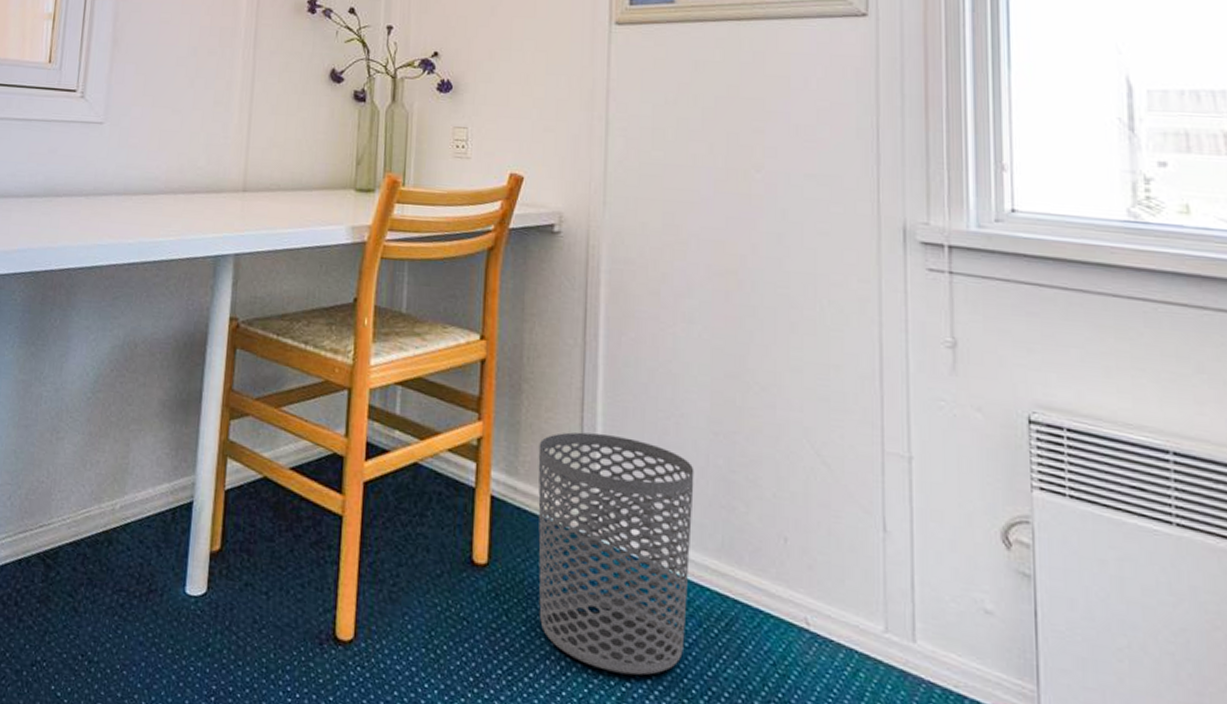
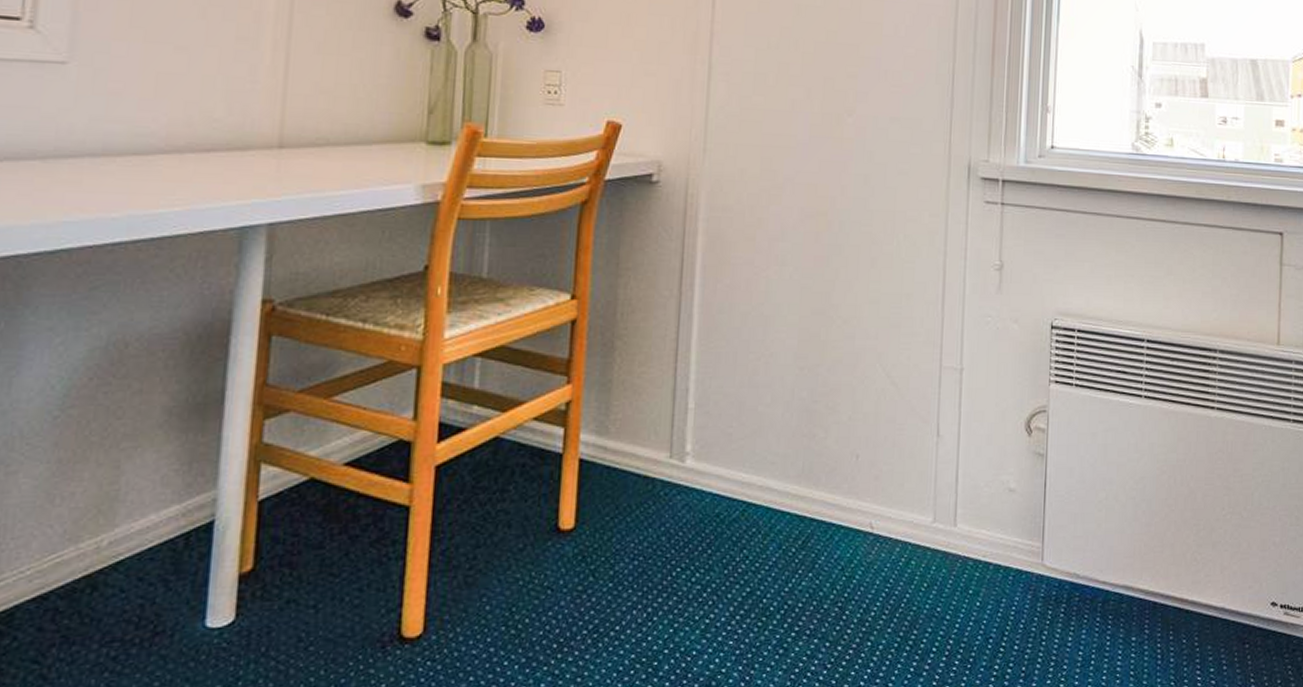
waste bin: present [538,432,694,676] -> none [627,382,781,608]

